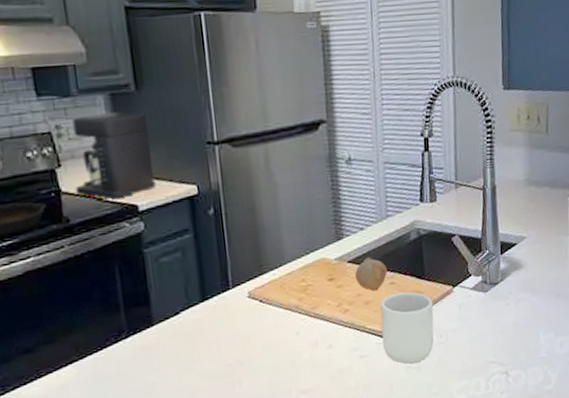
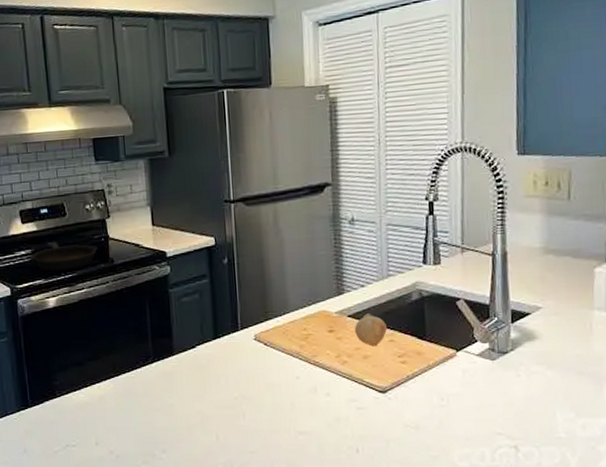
coffee maker: present [72,111,156,199] -> none [119,173,181,245]
mug: present [380,291,434,364] -> none [379,350,435,422]

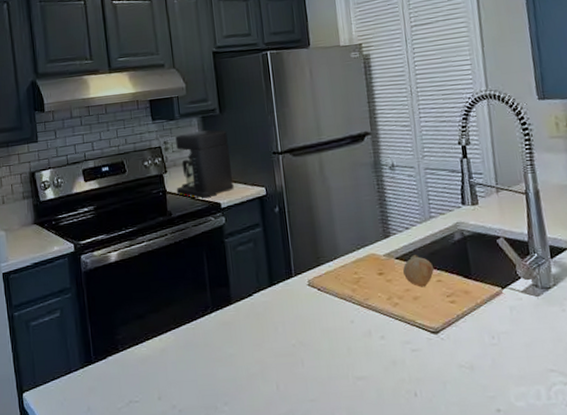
frying pan: present [29,242,98,271] -> none [91,198,156,226]
coffee maker: none [119,173,181,245] -> present [175,129,234,198]

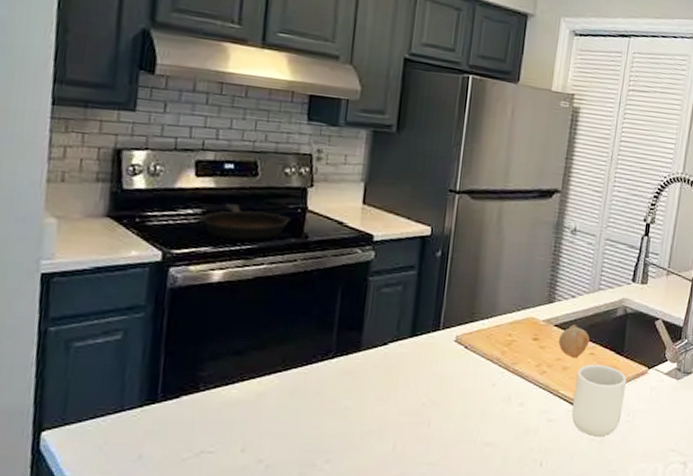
frying pan: none [91,198,156,226] -> present [197,204,291,240]
coffee maker: present [175,129,234,198] -> none [320,145,400,226]
mug: none [428,290,486,362] -> present [571,364,627,436]

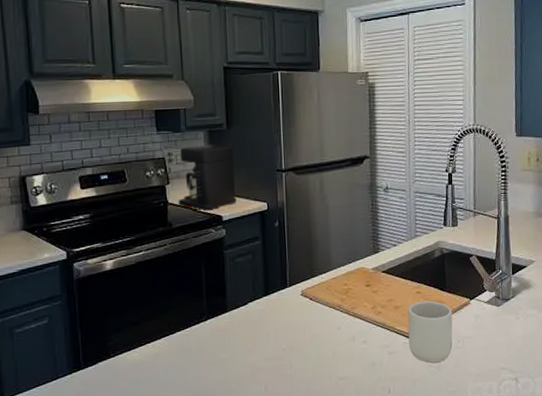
frying pan: present [197,204,291,240] -> none [87,207,157,235]
coffee maker: none [320,145,400,226] -> present [178,144,237,210]
onion: present [559,323,590,358] -> none [388,268,415,298]

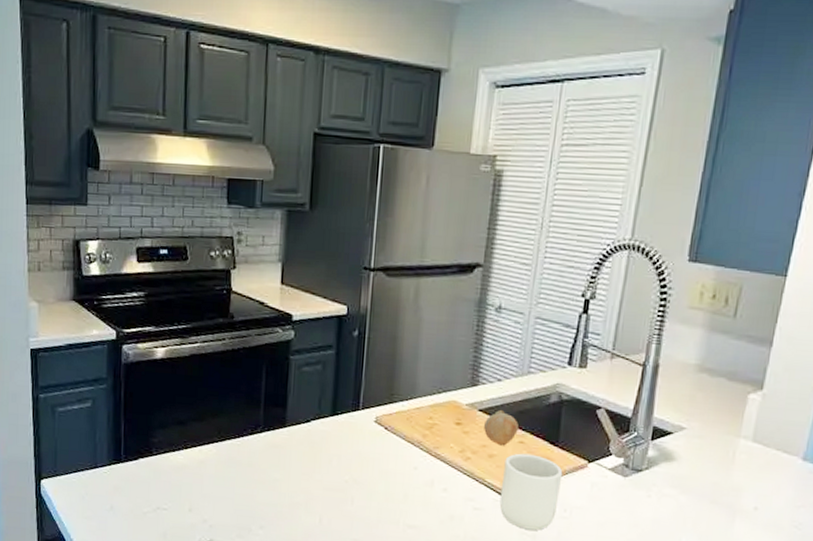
coffee maker: present [178,144,237,210] -> none [243,226,314,305]
onion: none [388,268,415,298] -> present [484,409,520,446]

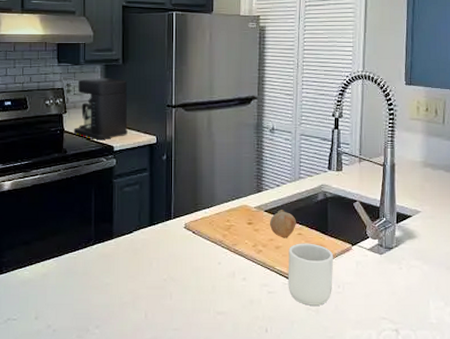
coffee maker: none [243,226,314,305] -> present [73,78,128,139]

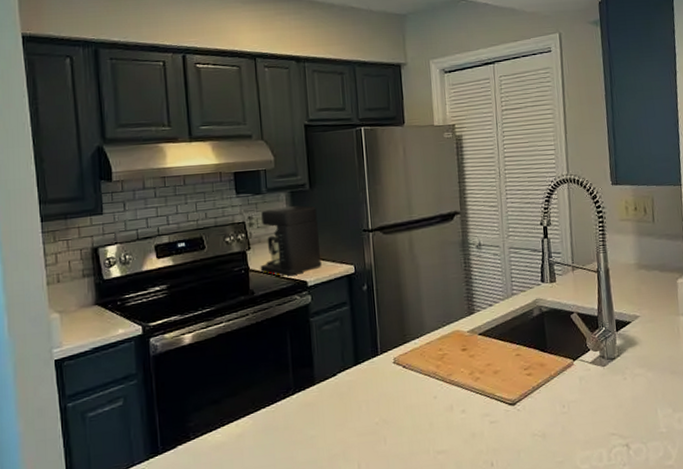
onion: present [270,209,297,238] -> none [485,329,514,362]
mug: present [288,243,334,306] -> none [507,363,557,431]

